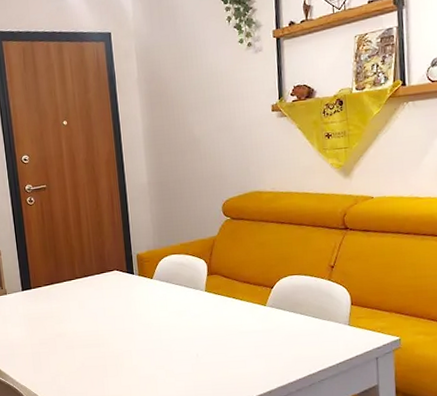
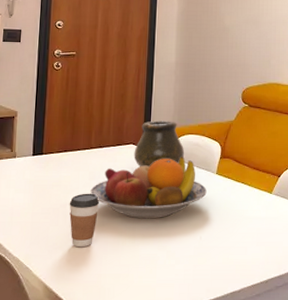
coffee cup: none [64,321,93,373] -> present [69,193,100,248]
fruit bowl: none [82,277,198,342] -> present [90,156,207,219]
vase: none [119,243,170,292] -> present [134,120,185,168]

